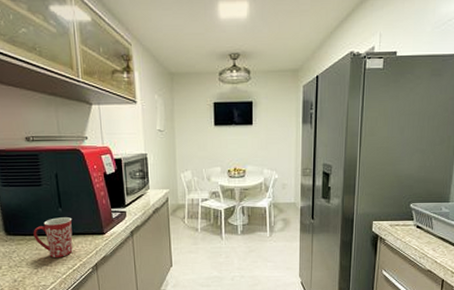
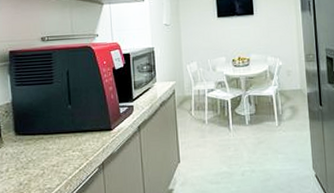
mug: present [33,217,73,257] -> none [42,114,81,157]

